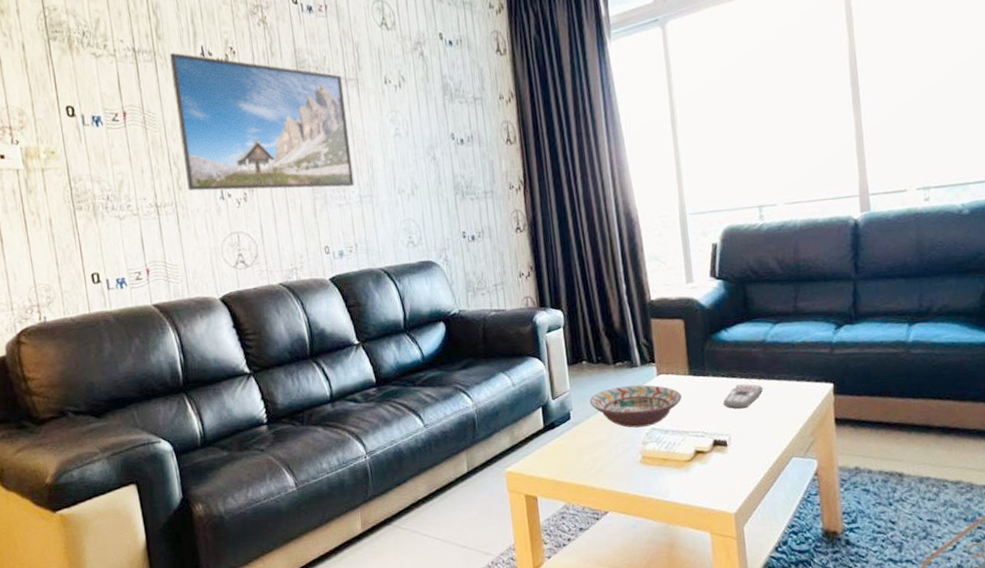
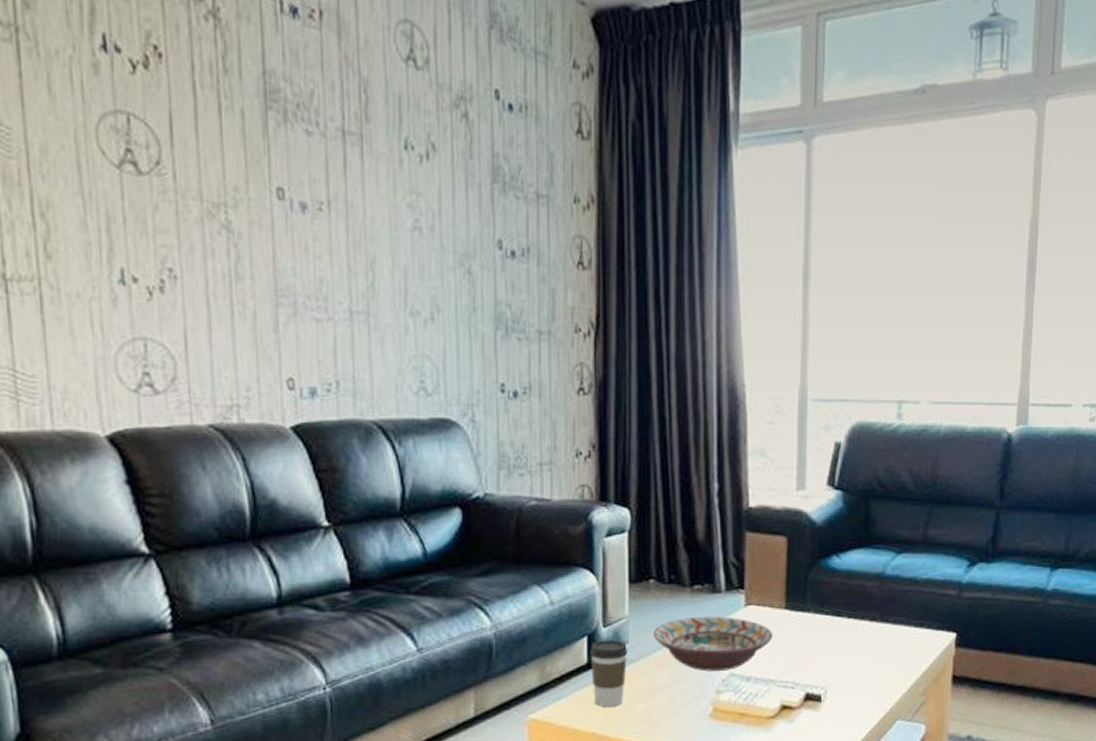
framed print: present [169,52,355,191] -> none [43,34,344,296]
coffee cup: none [544,408,573,460] -> present [590,639,629,708]
remote control: present [723,384,763,409] -> none [823,626,874,657]

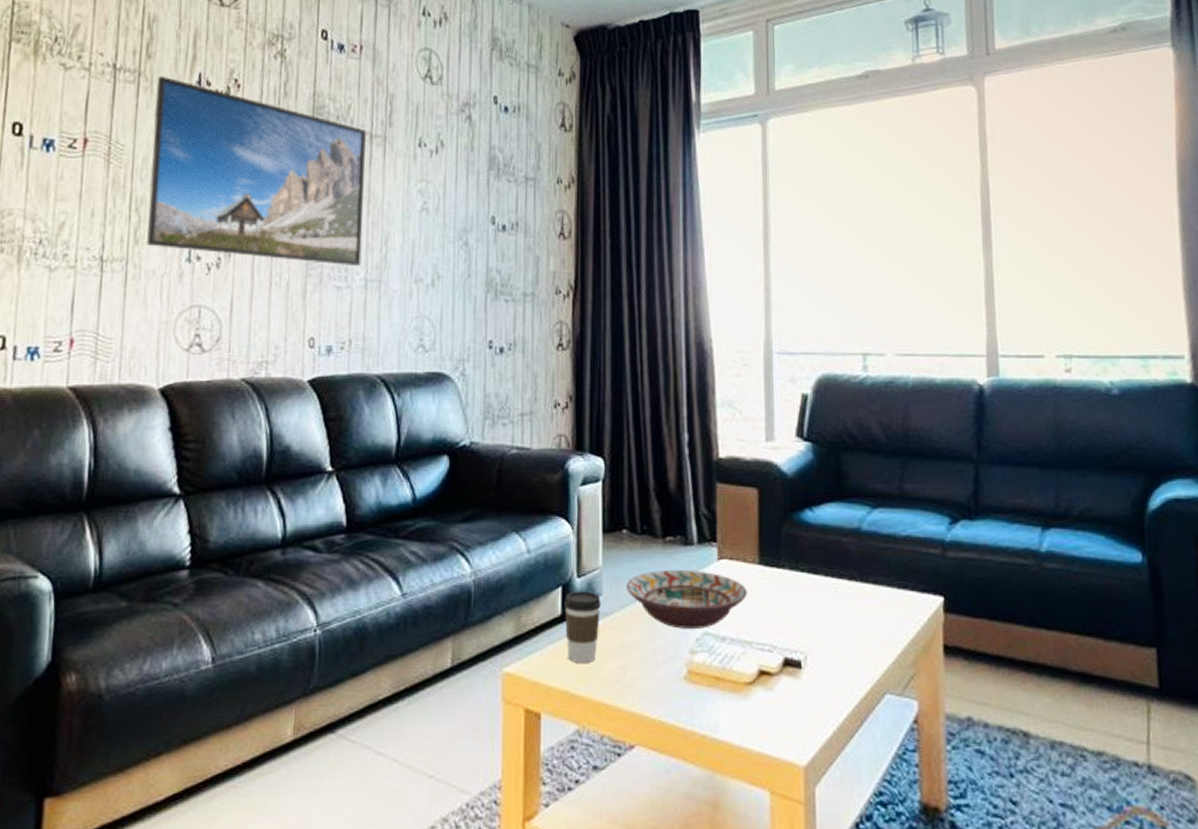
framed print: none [43,34,344,296] -> present [147,76,366,267]

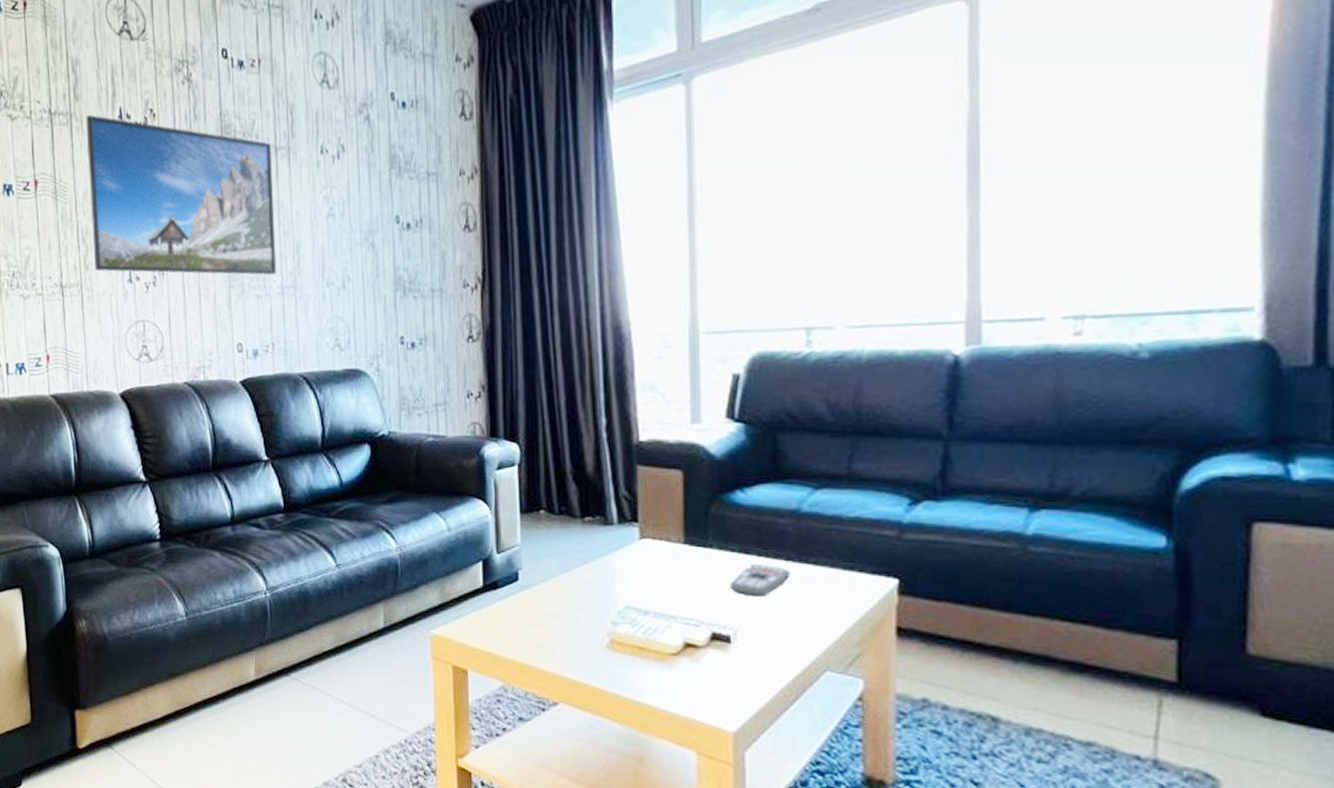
coffee cup: present [564,591,602,664] -> none [485,565,522,630]
decorative bowl: present [625,570,747,629] -> none [544,548,671,603]
remote control: none [801,585,853,618] -> present [730,564,790,597]

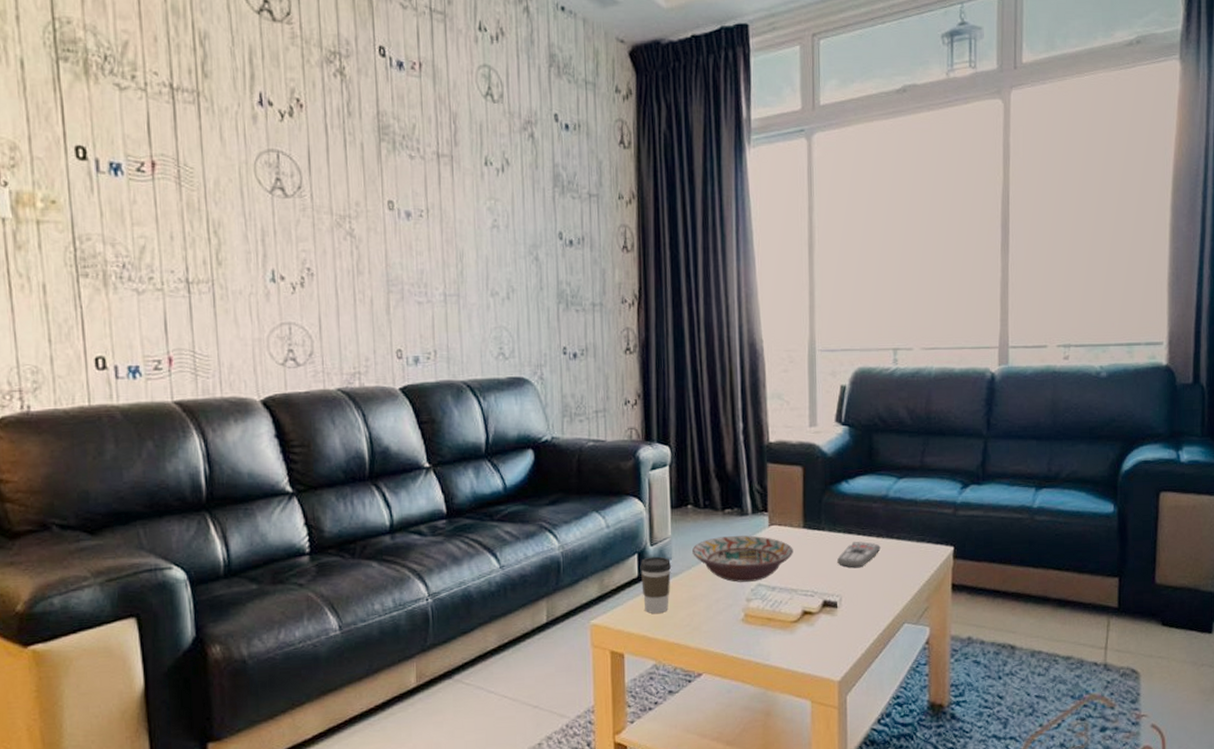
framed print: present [86,114,277,276] -> none [217,96,439,283]
coffee cup: none [485,565,522,630] -> present [640,556,672,614]
decorative bowl: none [544,548,671,603] -> present [691,535,793,582]

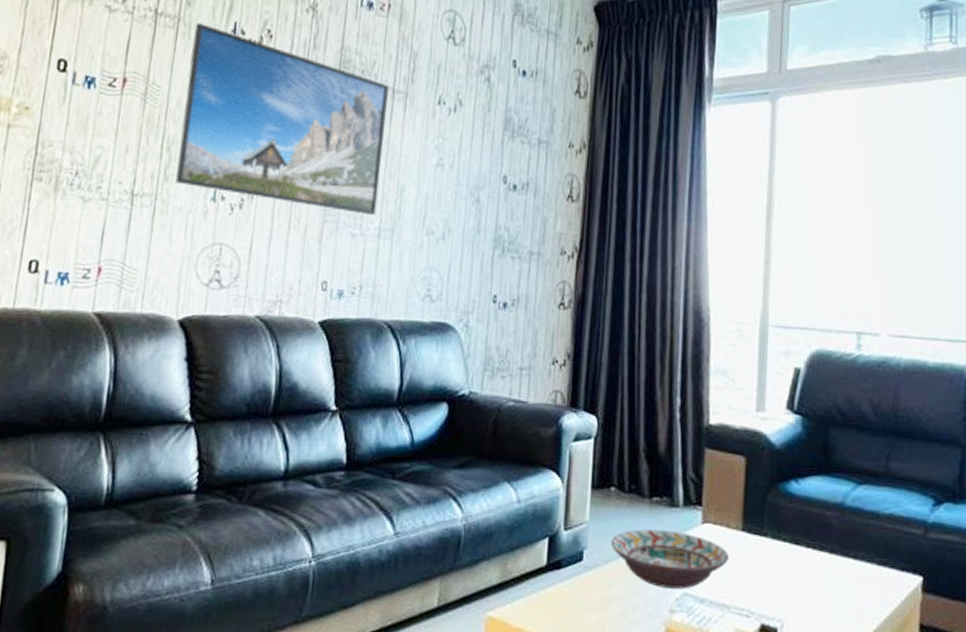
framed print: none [217,96,439,283] -> present [175,22,389,216]
coffee cup: present [640,556,672,614] -> none [549,543,586,615]
remote control: present [837,541,881,568] -> none [780,555,833,589]

